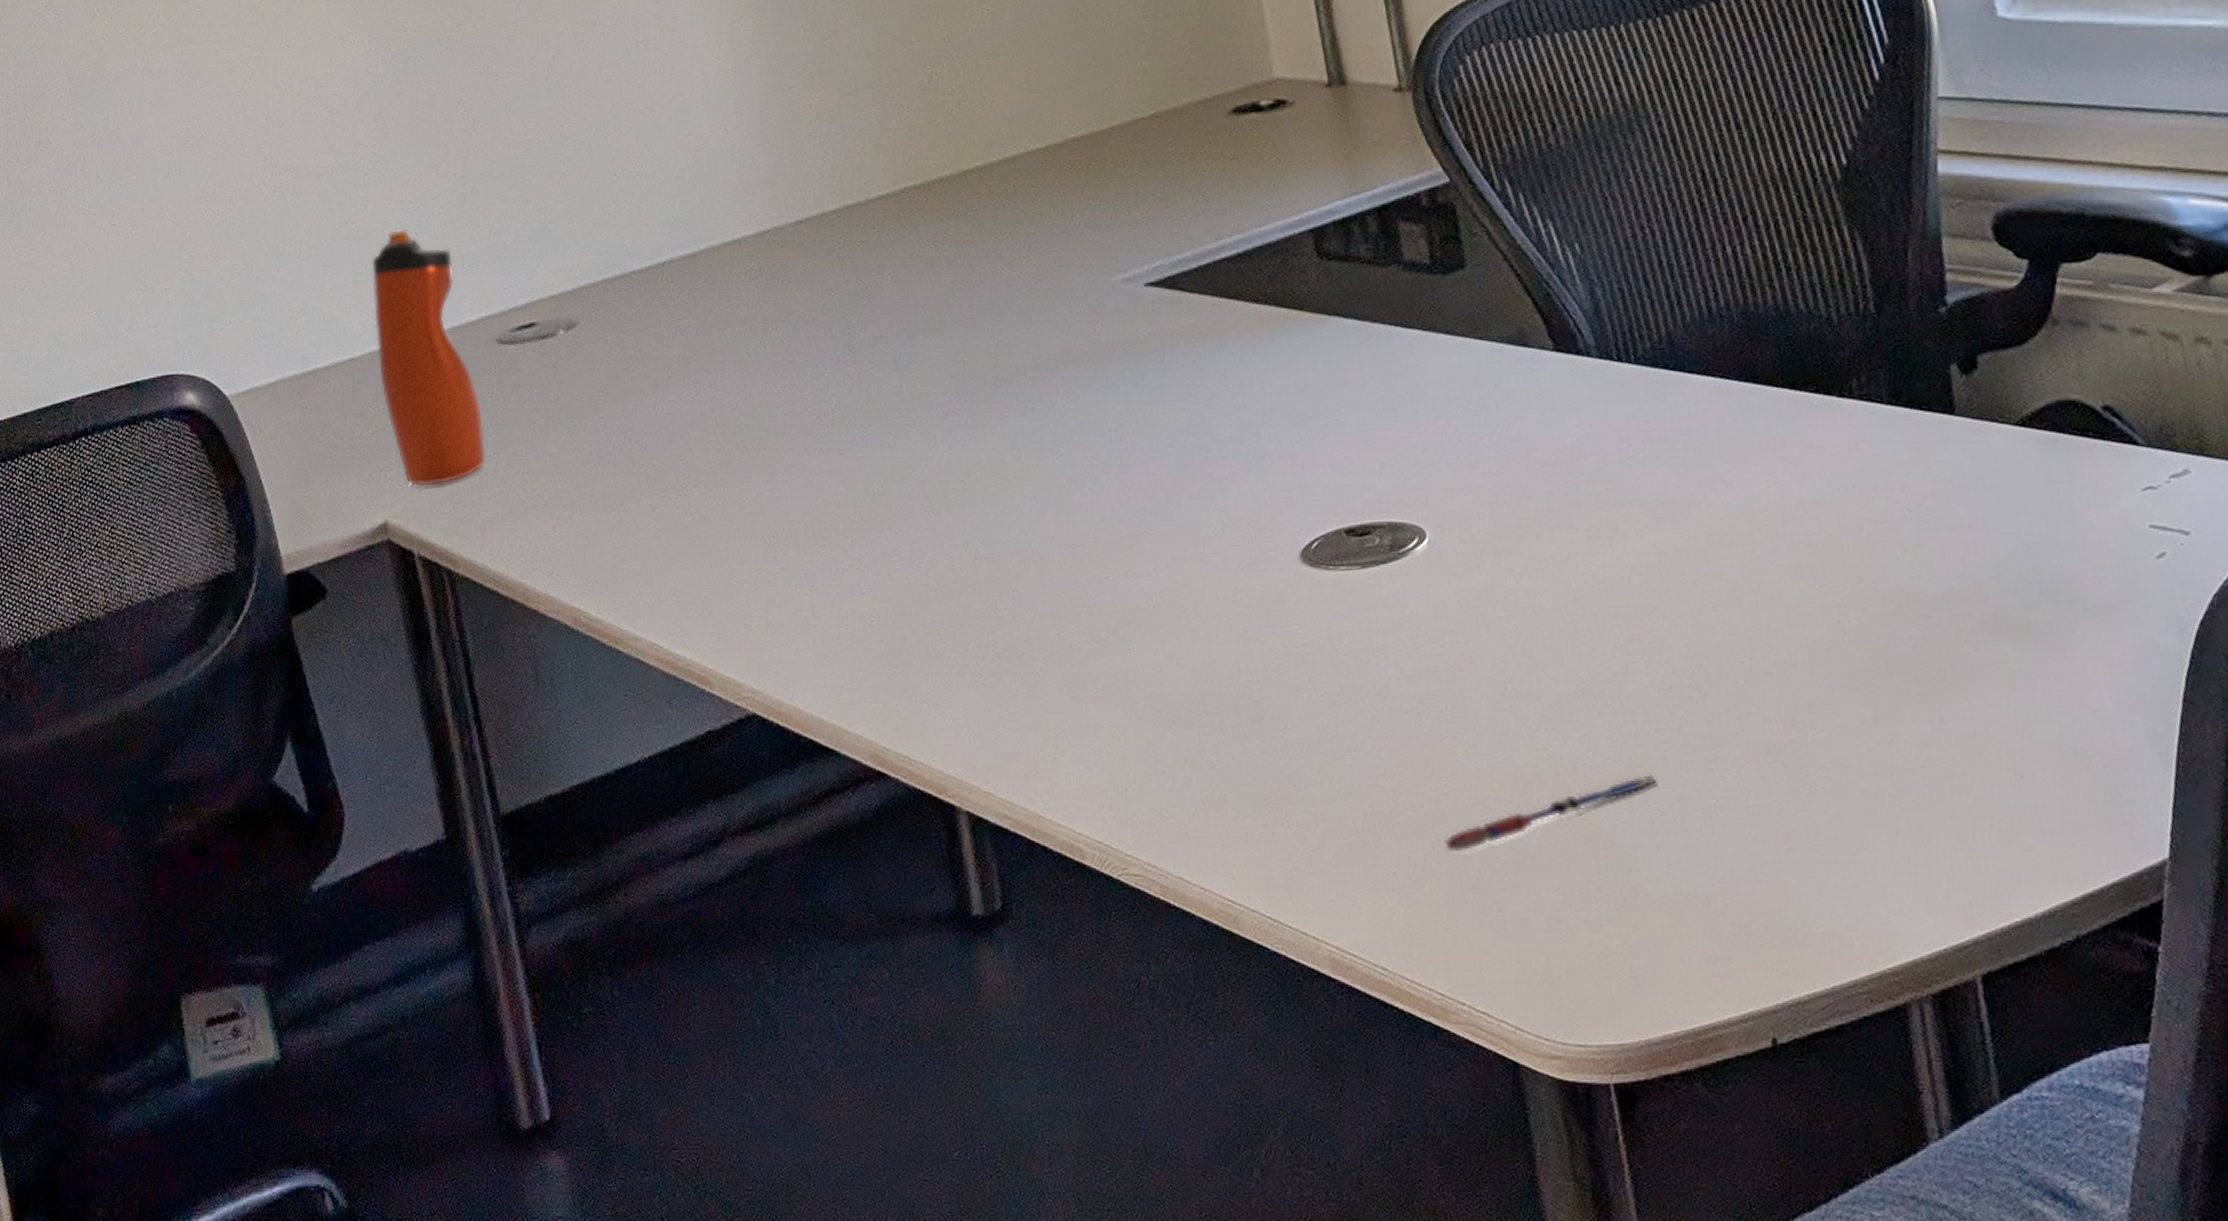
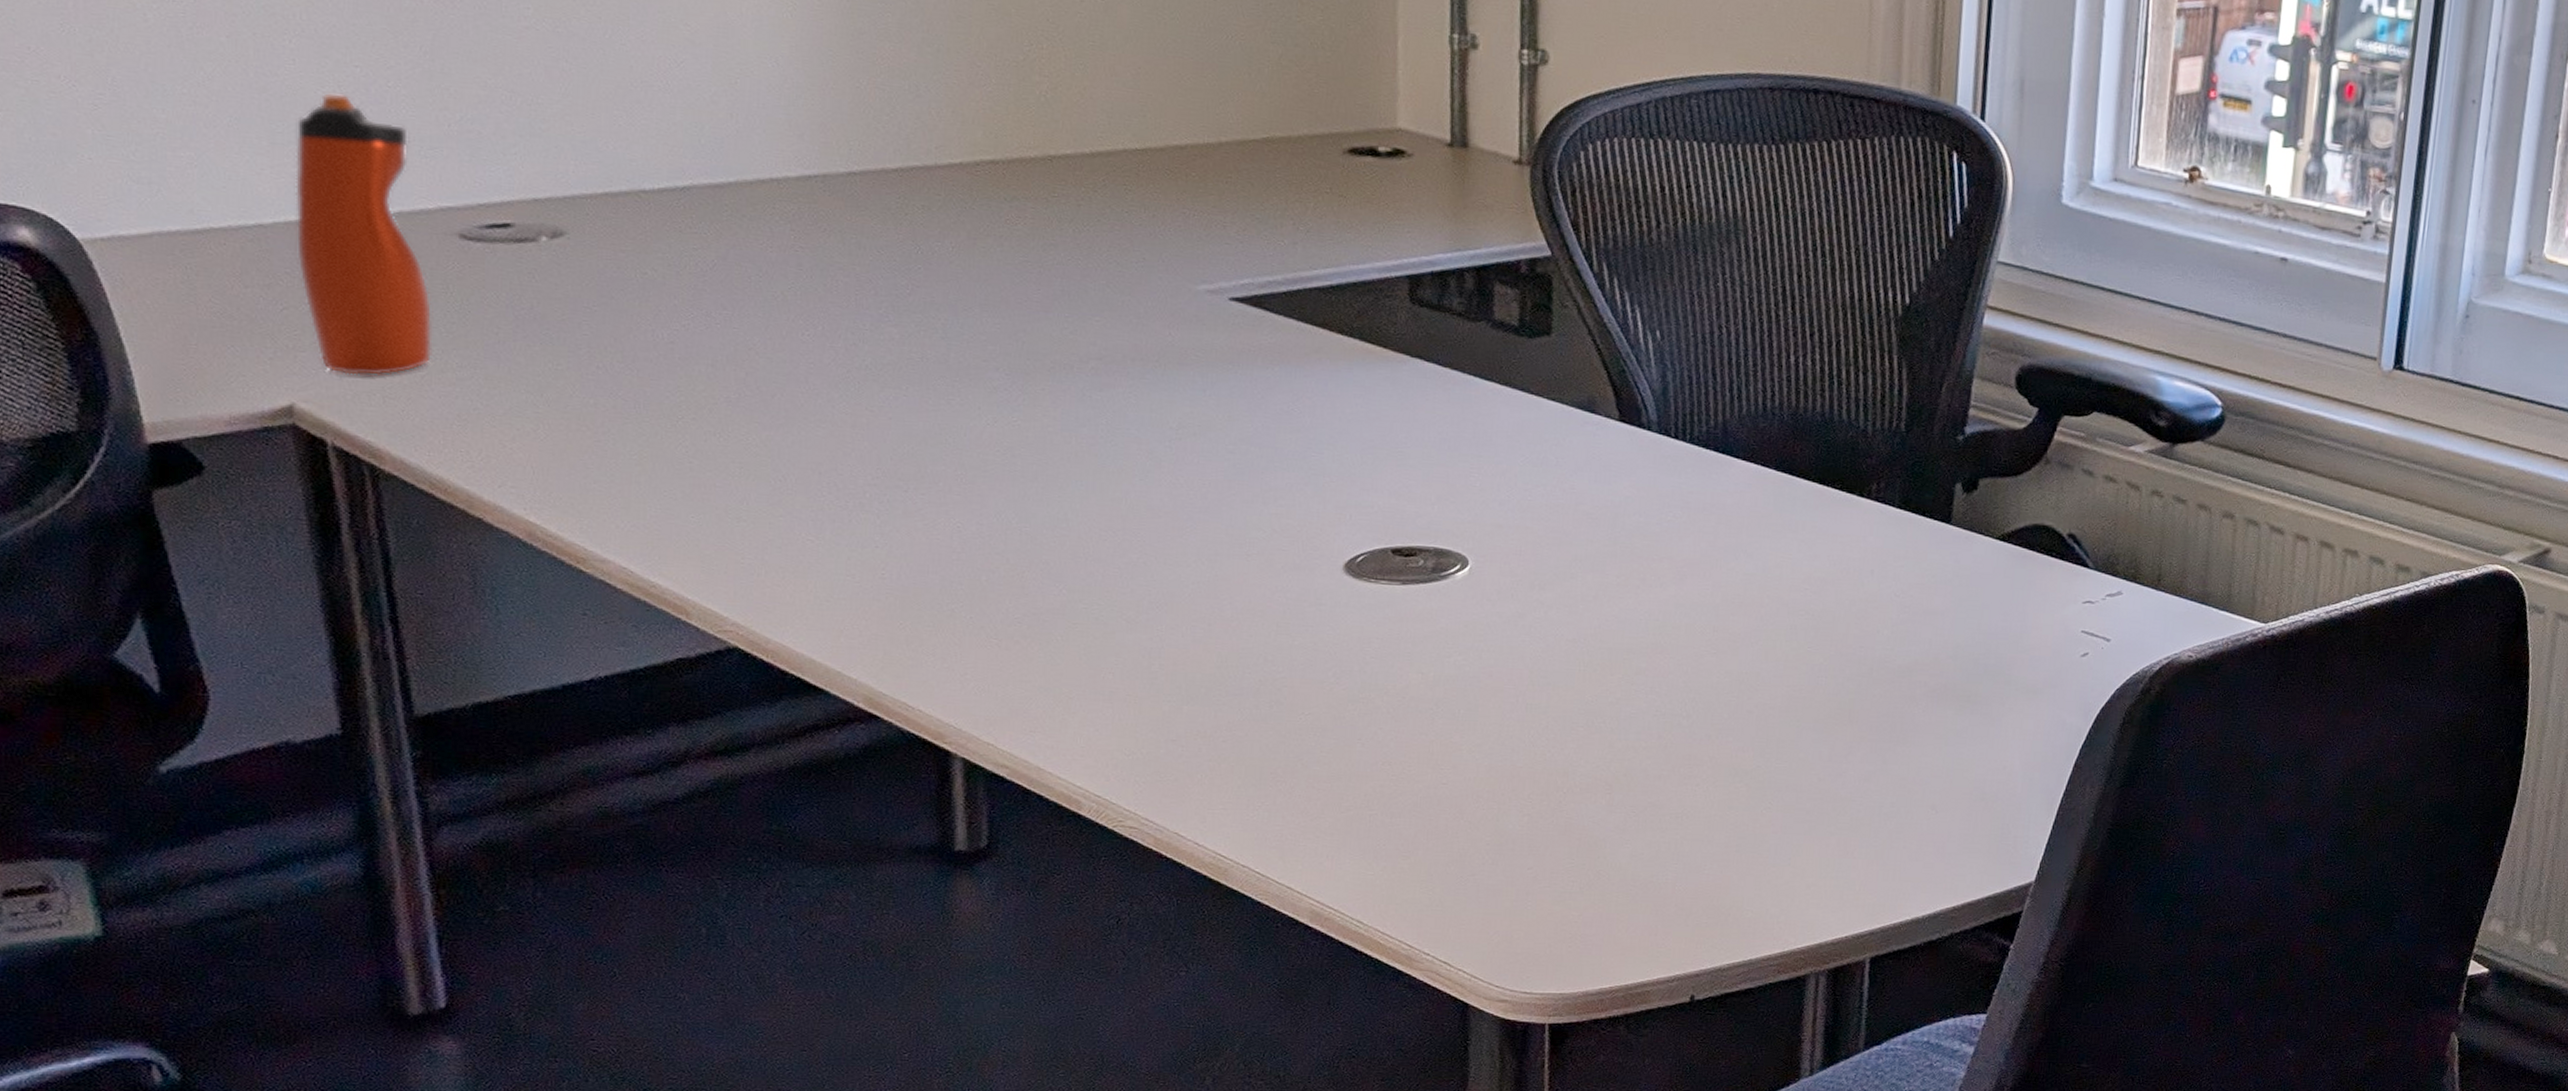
pen: present [1443,774,1659,852] -> none [1435,783,1637,832]

